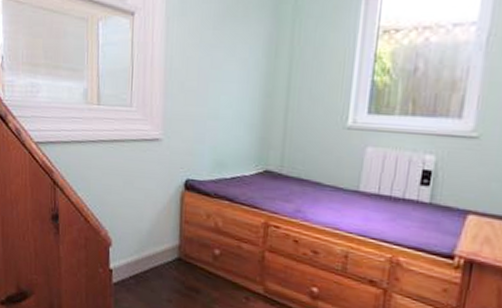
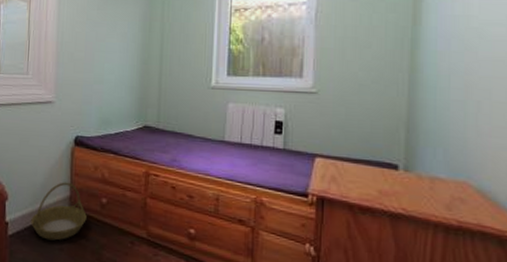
basket: none [137,229,198,292] -> present [31,182,87,241]

